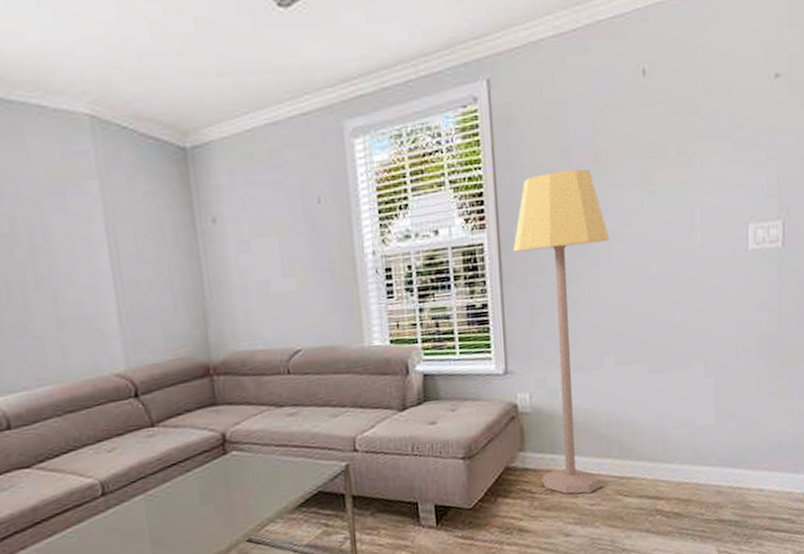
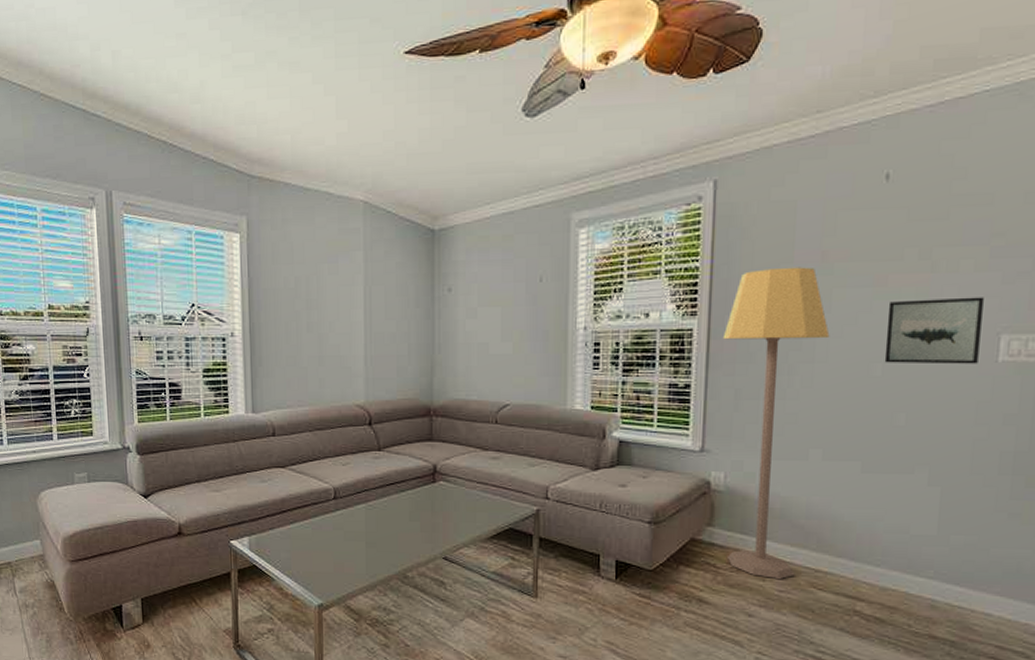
wall art: none [656,188,733,262] -> present [884,297,984,365]

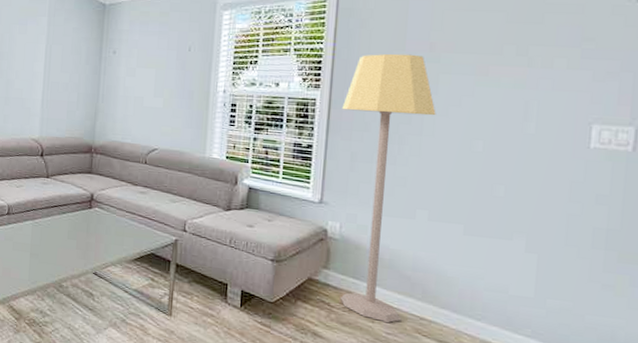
wall art: present [884,297,984,365] -> none [485,89,576,149]

